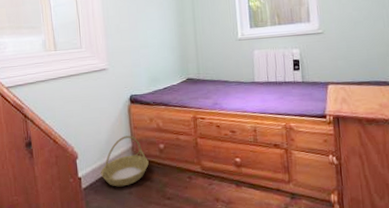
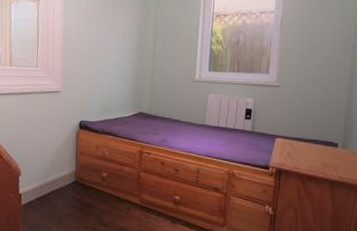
basket: present [101,135,149,187] -> none [42,159,90,208]

